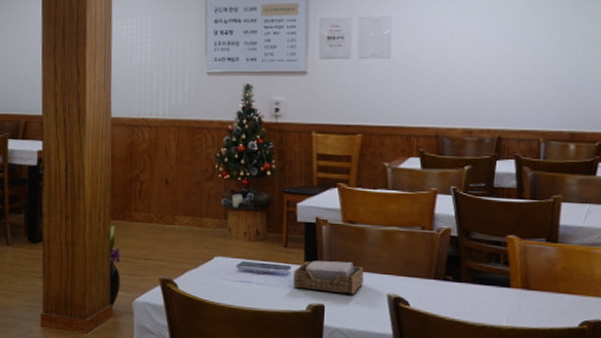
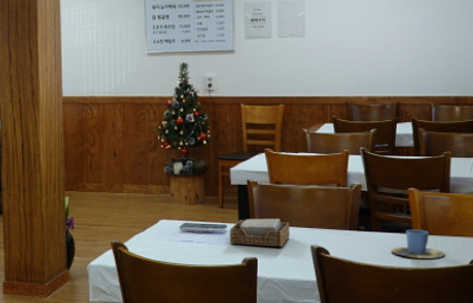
cup: none [484,282,550,318] -> present [391,228,446,259]

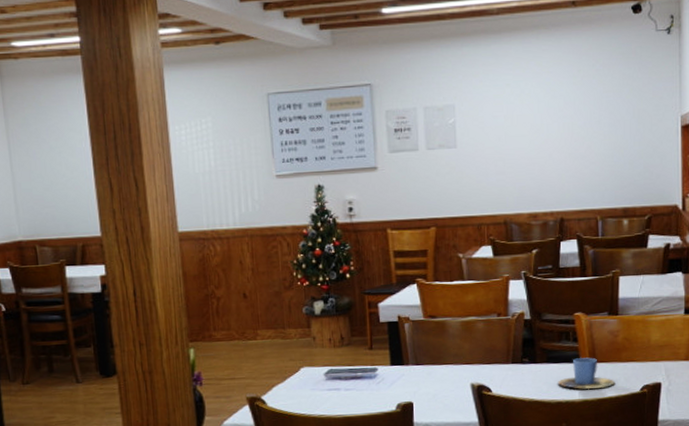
napkin holder: present [229,218,291,247] -> none [380,356,449,389]

